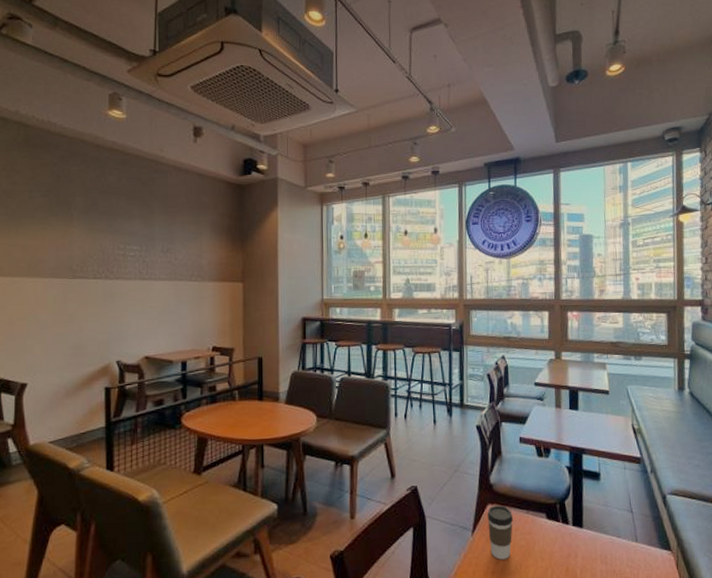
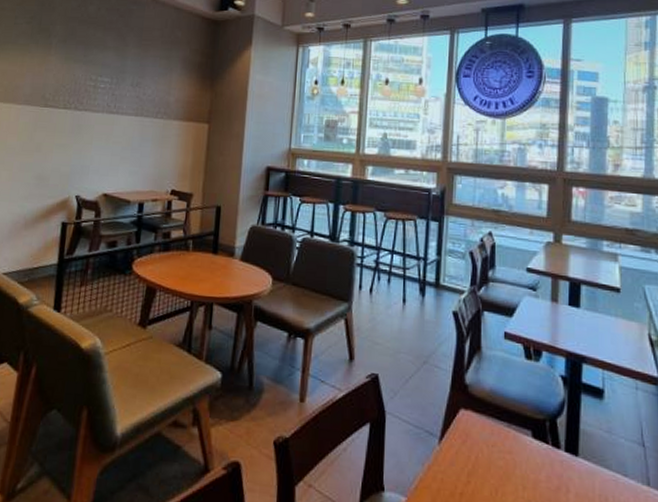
coffee cup: present [487,504,514,560] -> none [459,410,491,480]

